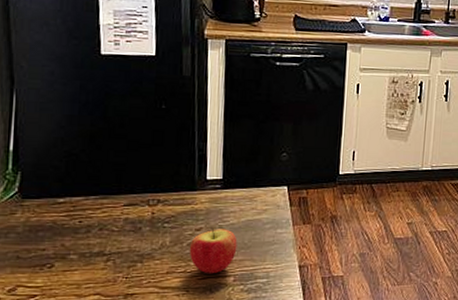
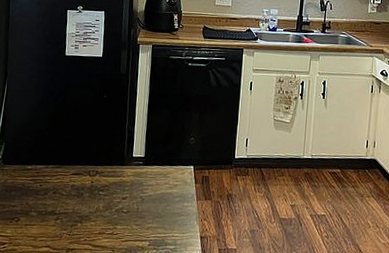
apple: present [189,226,237,274] -> none [116,196,153,238]

